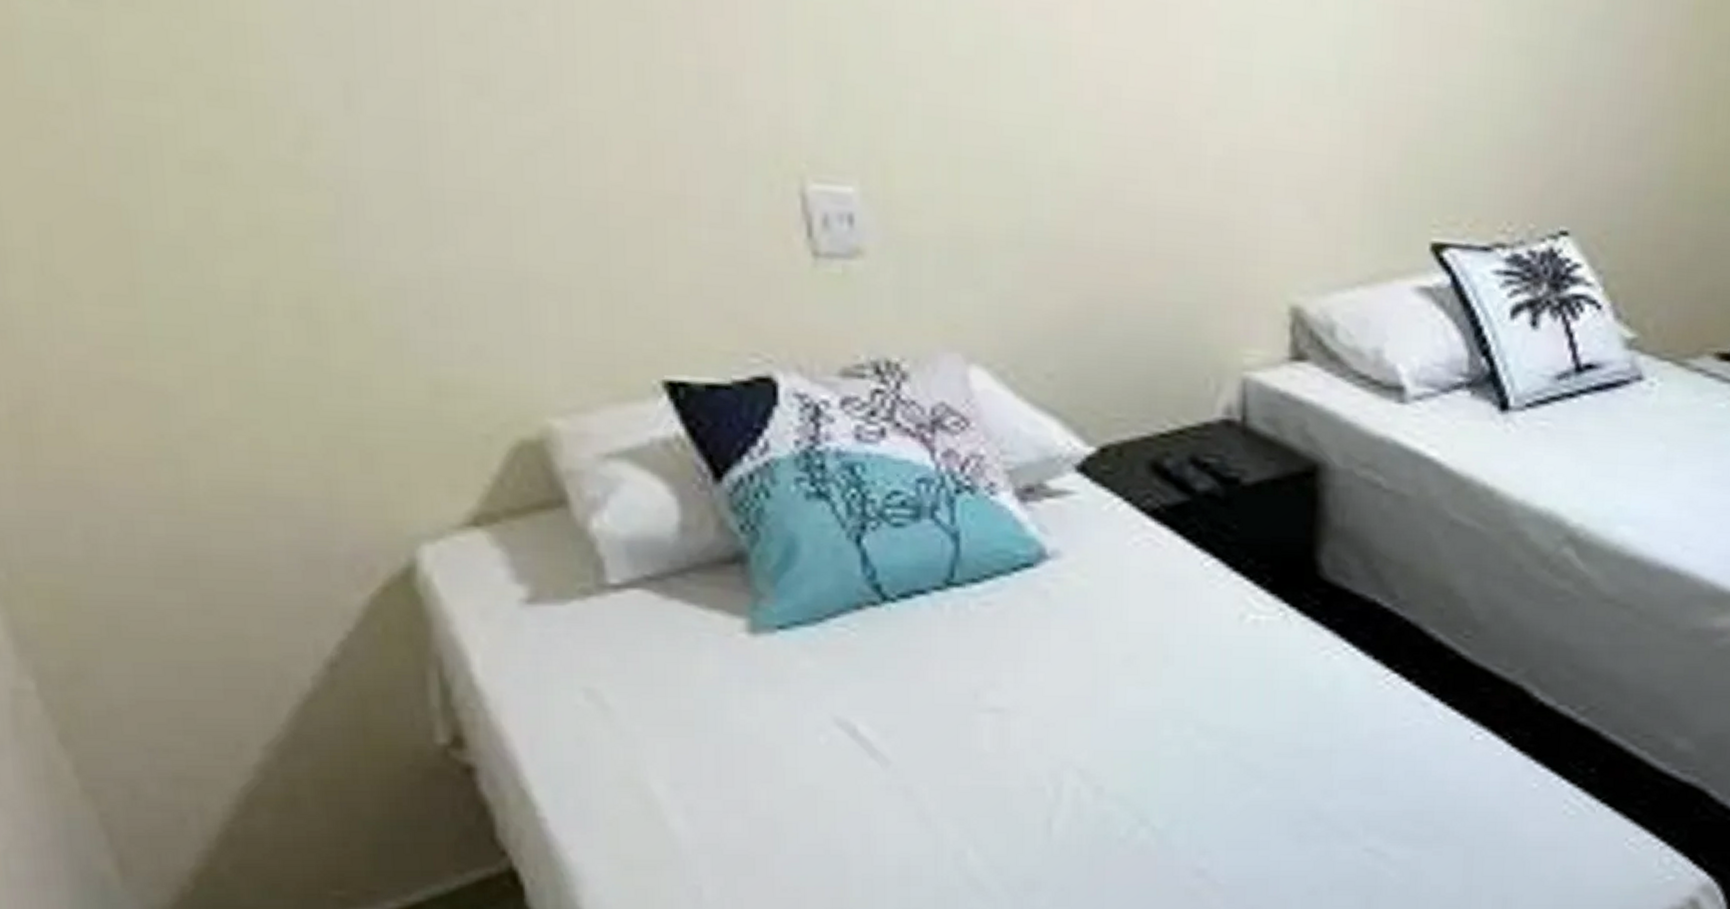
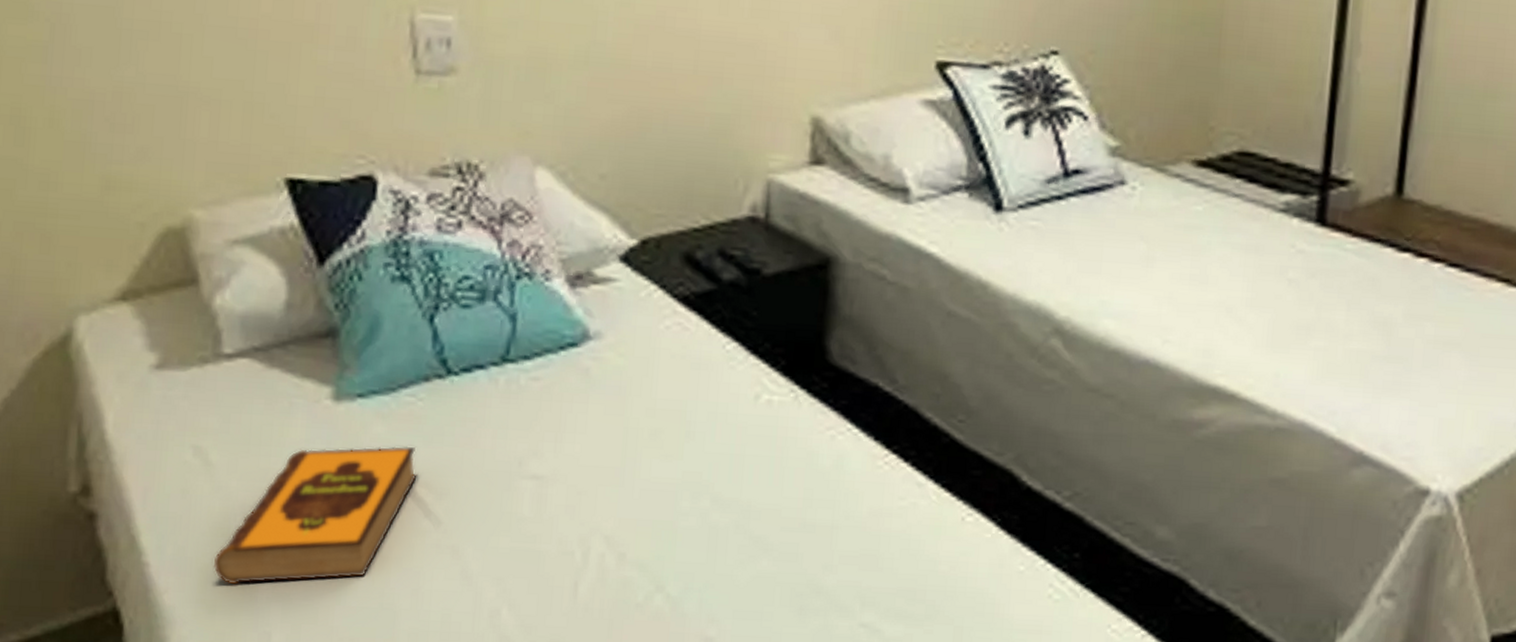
hardback book: none [623,681,857,838] -> present [213,446,417,585]

